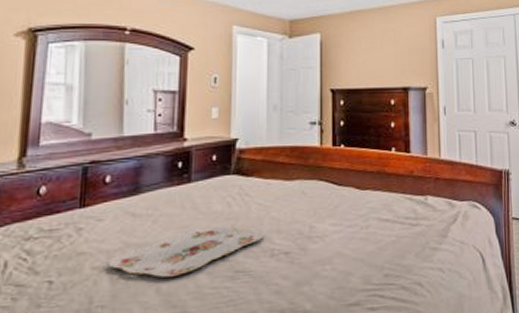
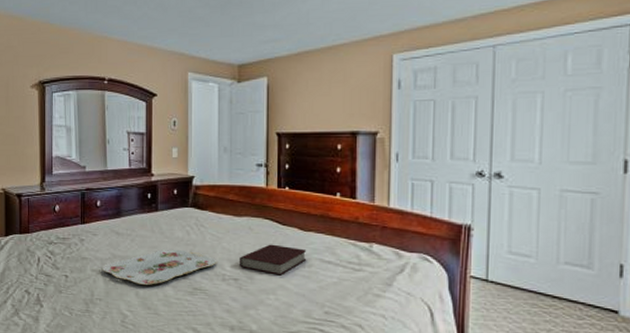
book: none [290,207,365,242] -> present [239,244,307,276]

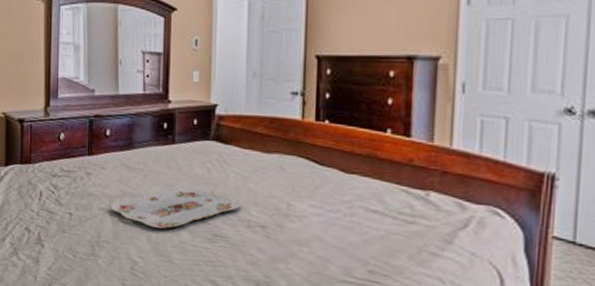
book: present [239,244,307,276] -> none [267,187,349,225]

